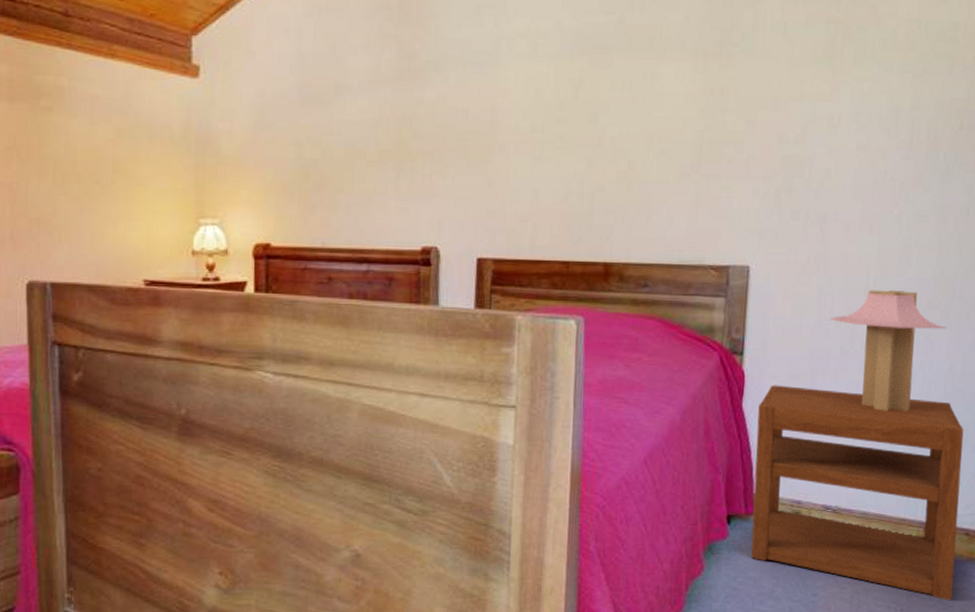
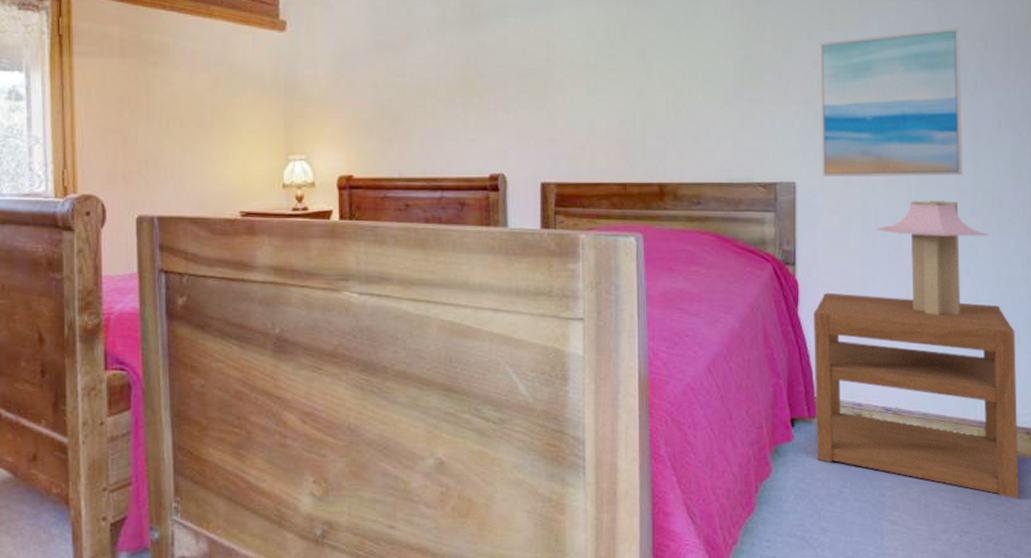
wall art: none [777,103,936,264] -> present [819,28,964,177]

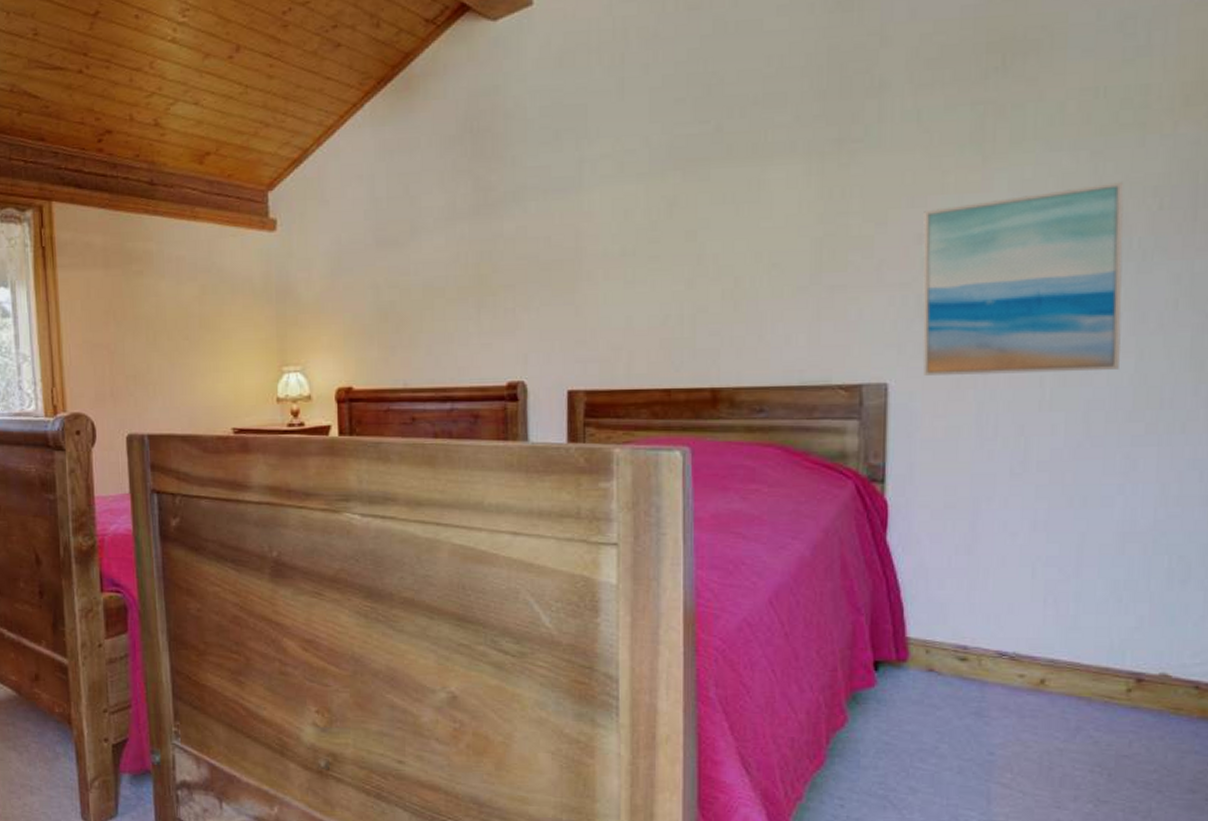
nightstand: present [814,293,1018,499] -> none [905,515,1185,766]
table lamp: present [876,201,989,315] -> none [994,402,1154,542]

